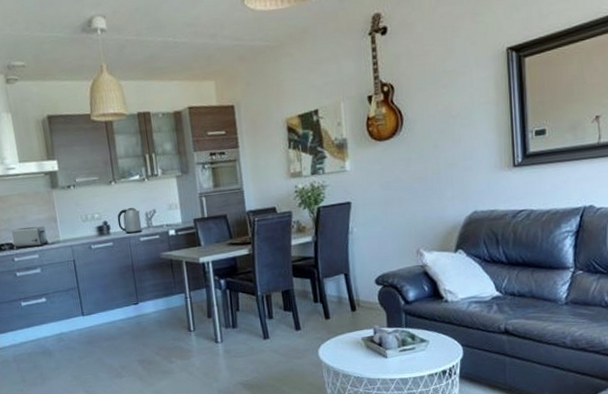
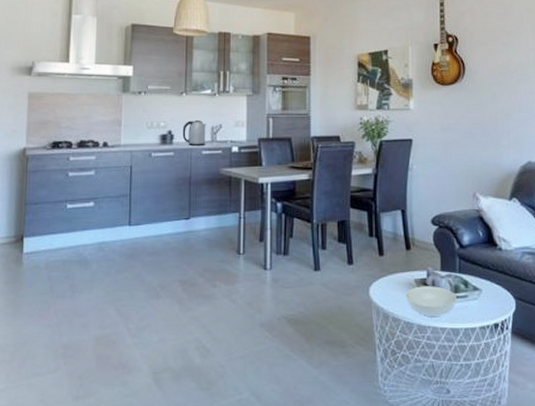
toaster: present [12,226,48,249] -> none [73,127,108,149]
bowl: none [353,342,405,371] -> present [405,286,457,318]

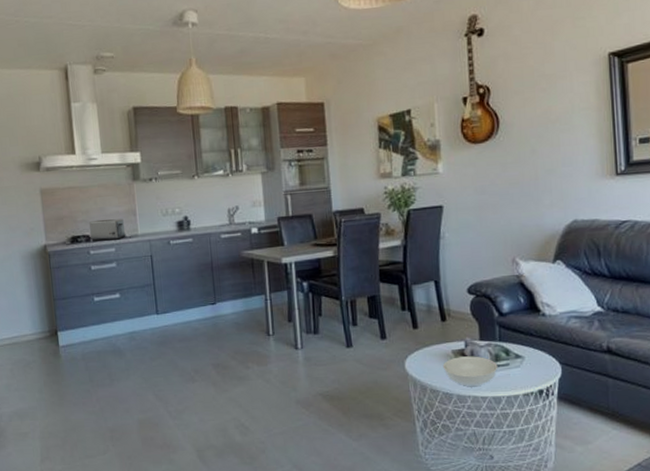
toaster: none [73,127,108,149] -> present [89,219,125,242]
kettle: present [182,120,206,147] -> none [198,203,224,231]

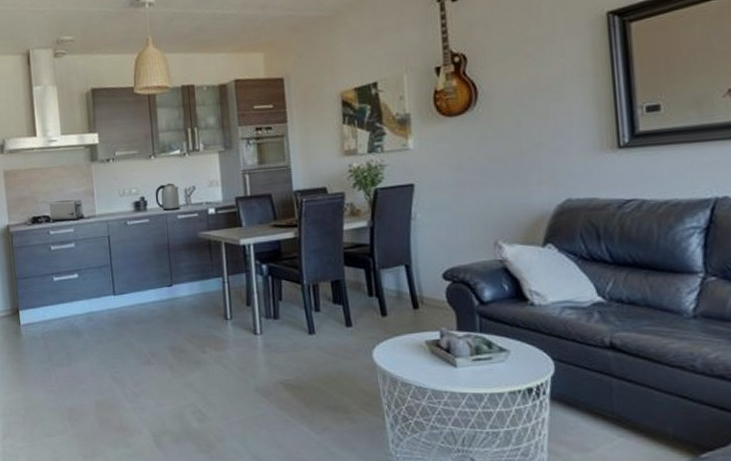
kettle: none [198,203,224,231] -> present [155,183,181,212]
bowl: present [442,356,498,387] -> none [415,348,479,382]

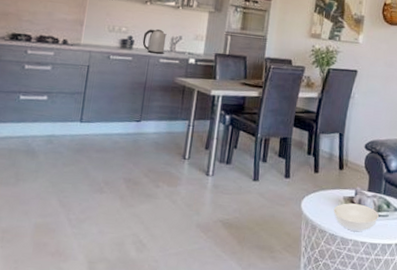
toaster: present [49,199,83,222] -> none [32,22,69,46]
bowl: none [415,348,479,382] -> present [333,203,379,232]

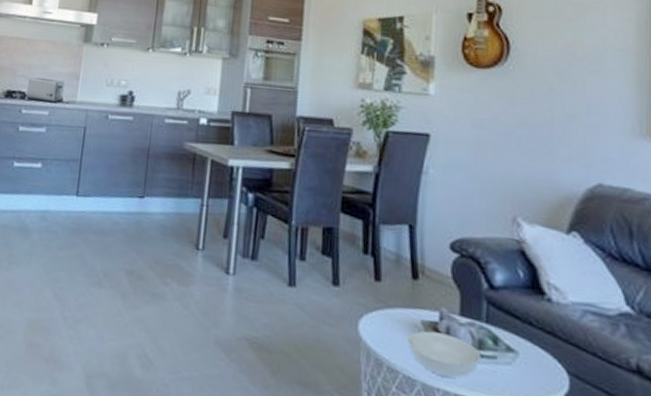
toaster: none [32,22,69,46] -> present [26,77,65,104]
kettle: present [142,29,167,55] -> none [144,81,172,114]

